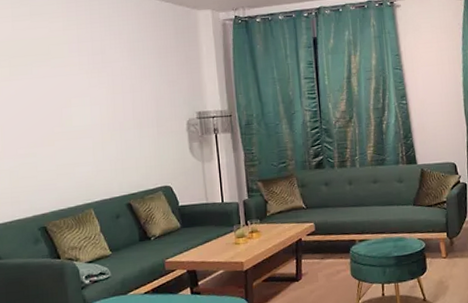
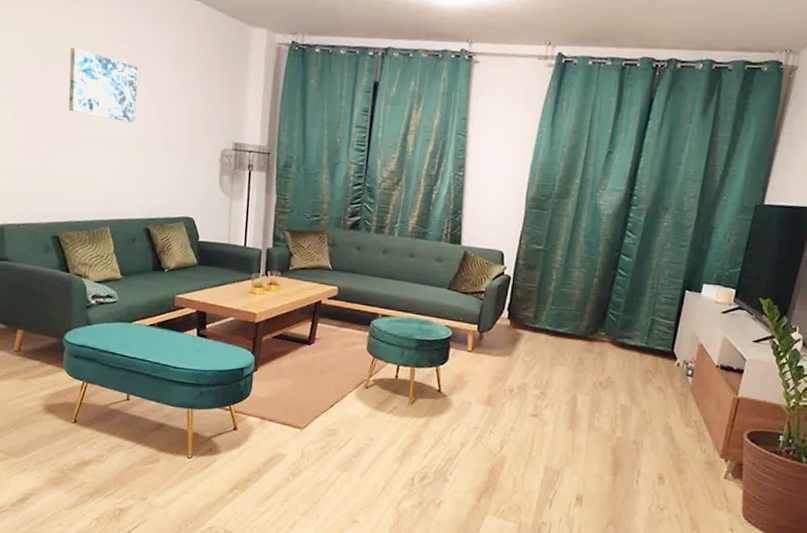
wall art: none [35,54,104,112] -> present [68,47,139,124]

